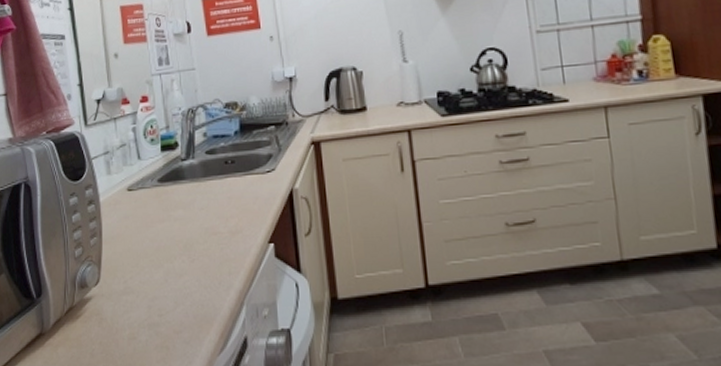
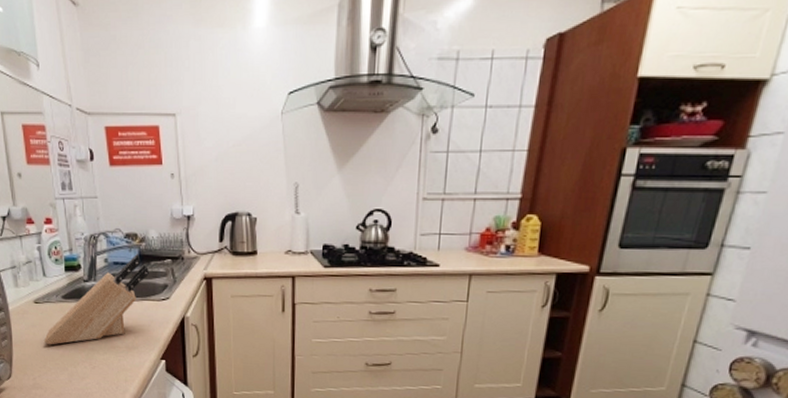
knife block: none [138,122,251,239] -> present [44,253,149,345]

